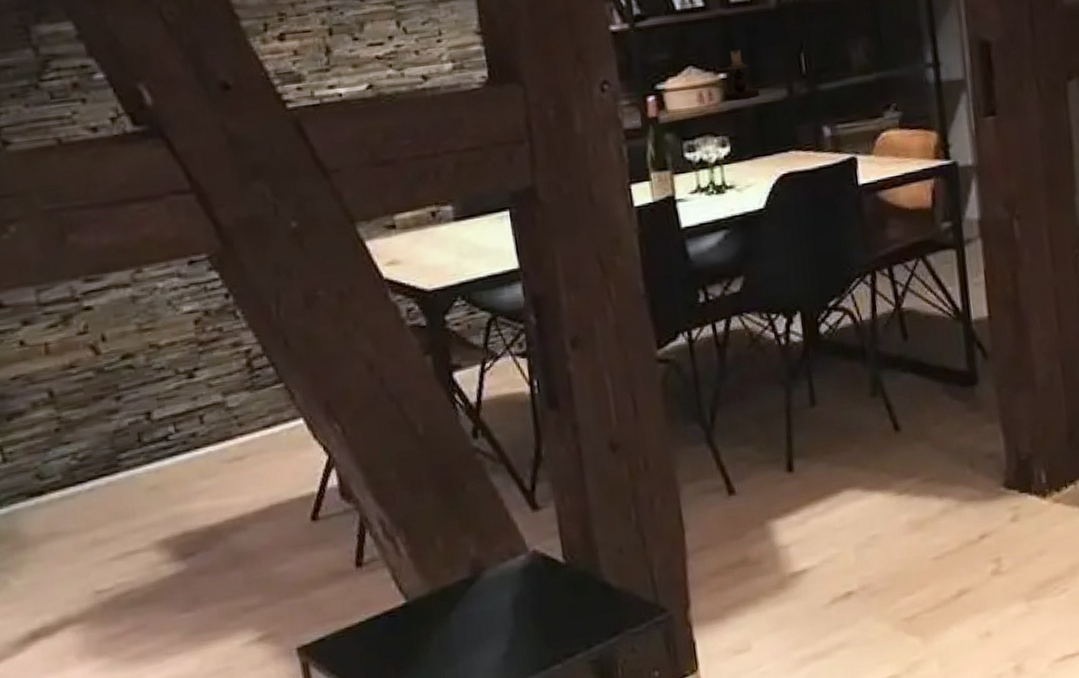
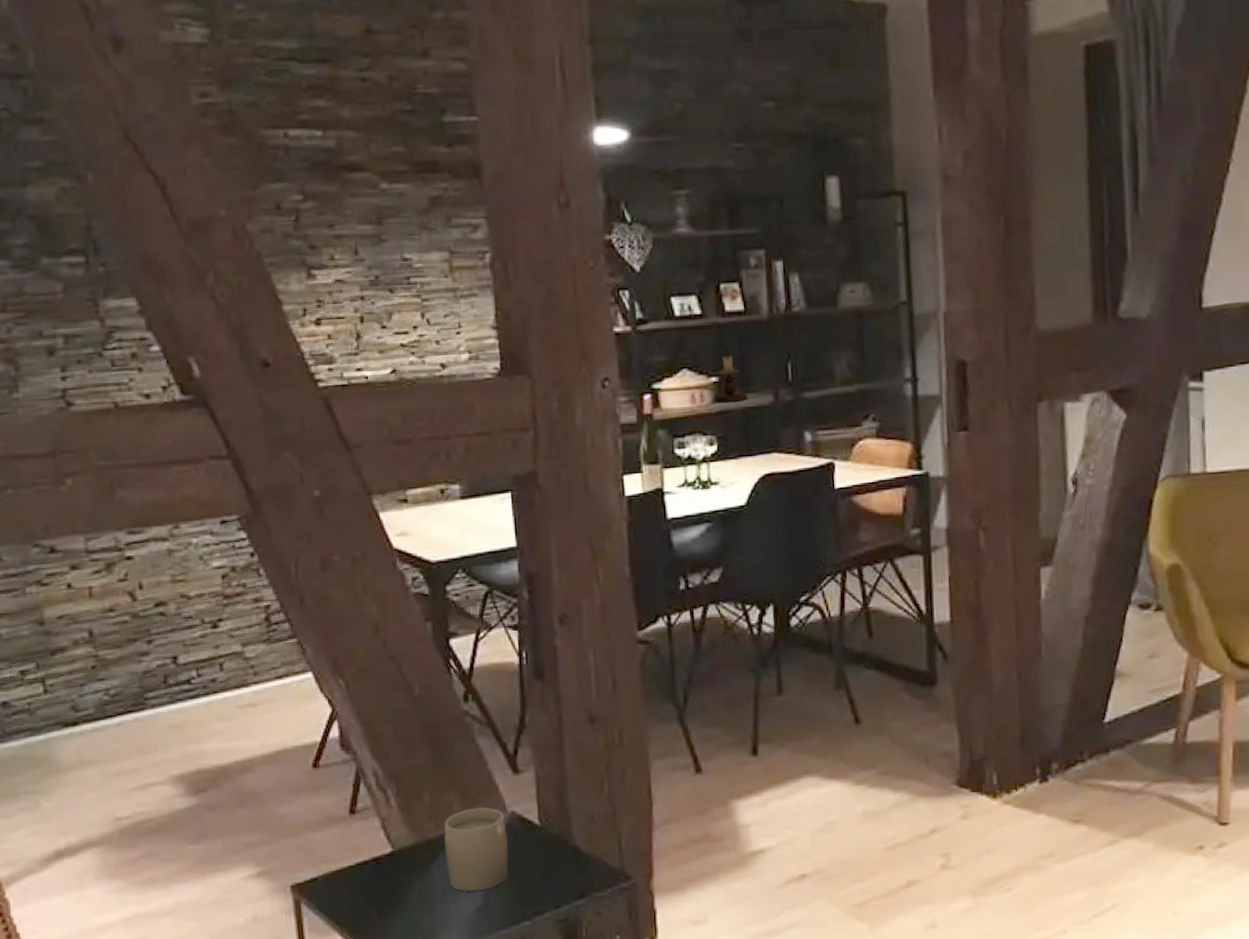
mug: none [460,548,534,639] -> present [444,807,509,892]

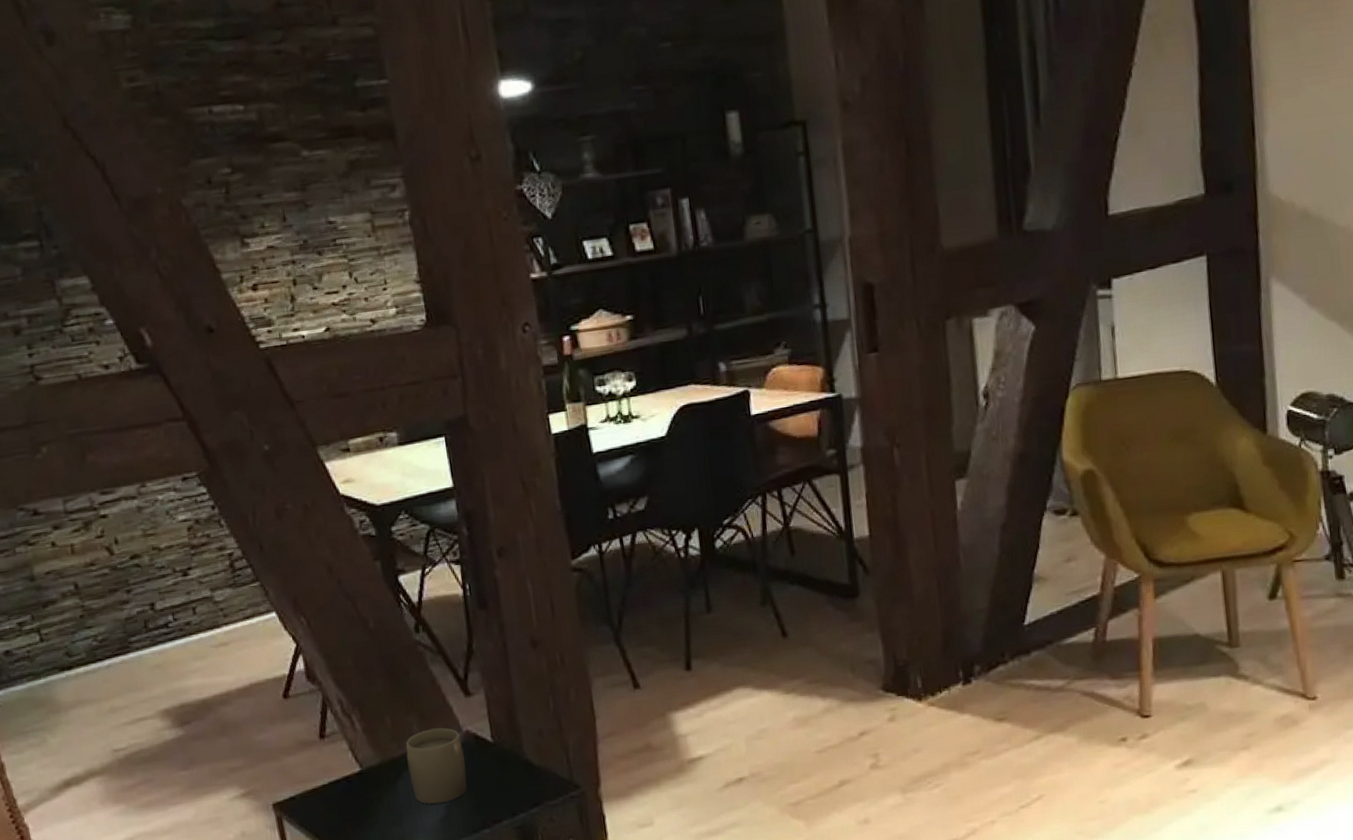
candlestick: present [713,355,748,403] -> none [629,293,663,340]

